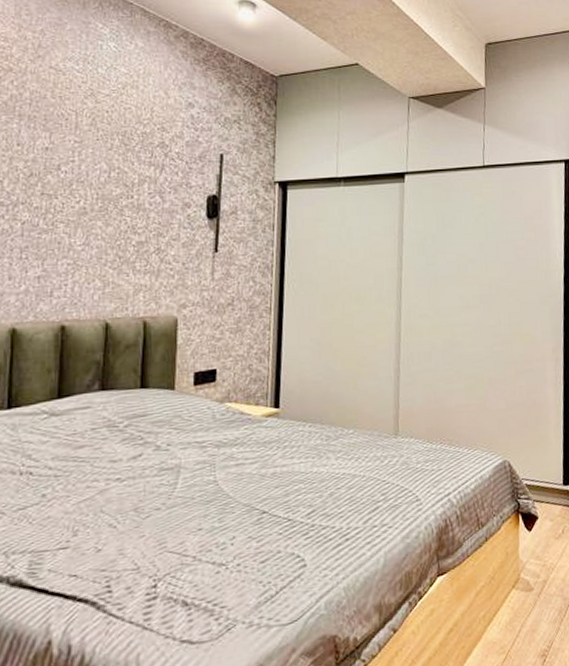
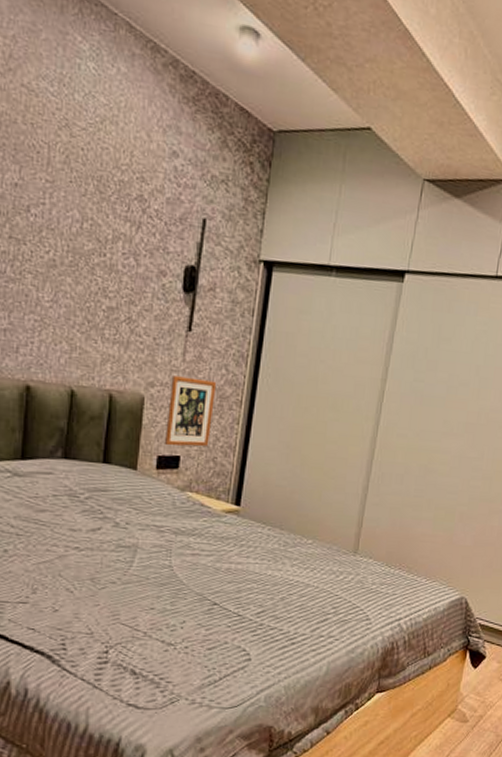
picture frame: none [200,293,246,361] -> present [165,376,217,447]

